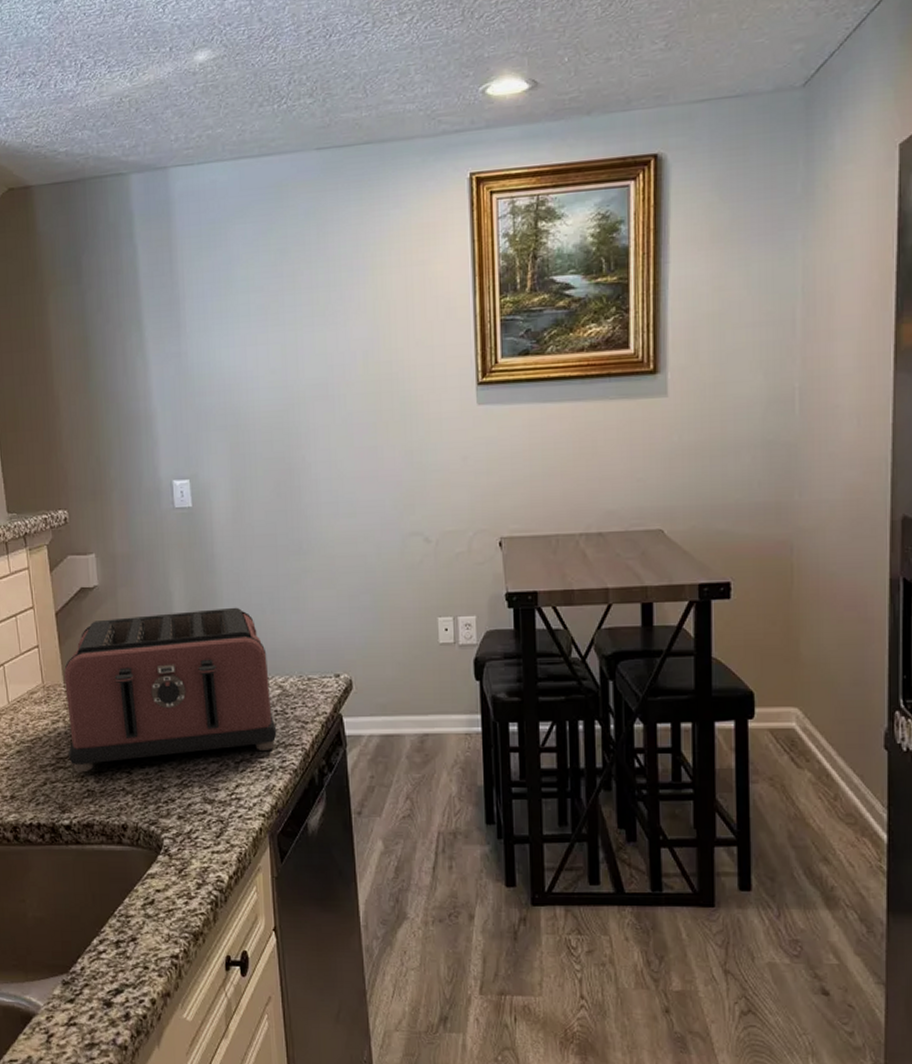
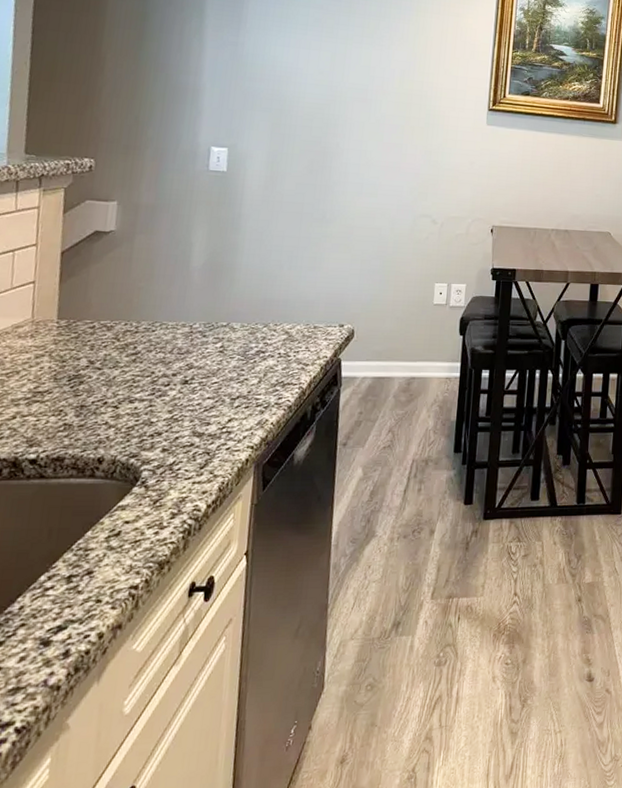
toaster: present [64,607,277,773] -> none [48,261,278,407]

